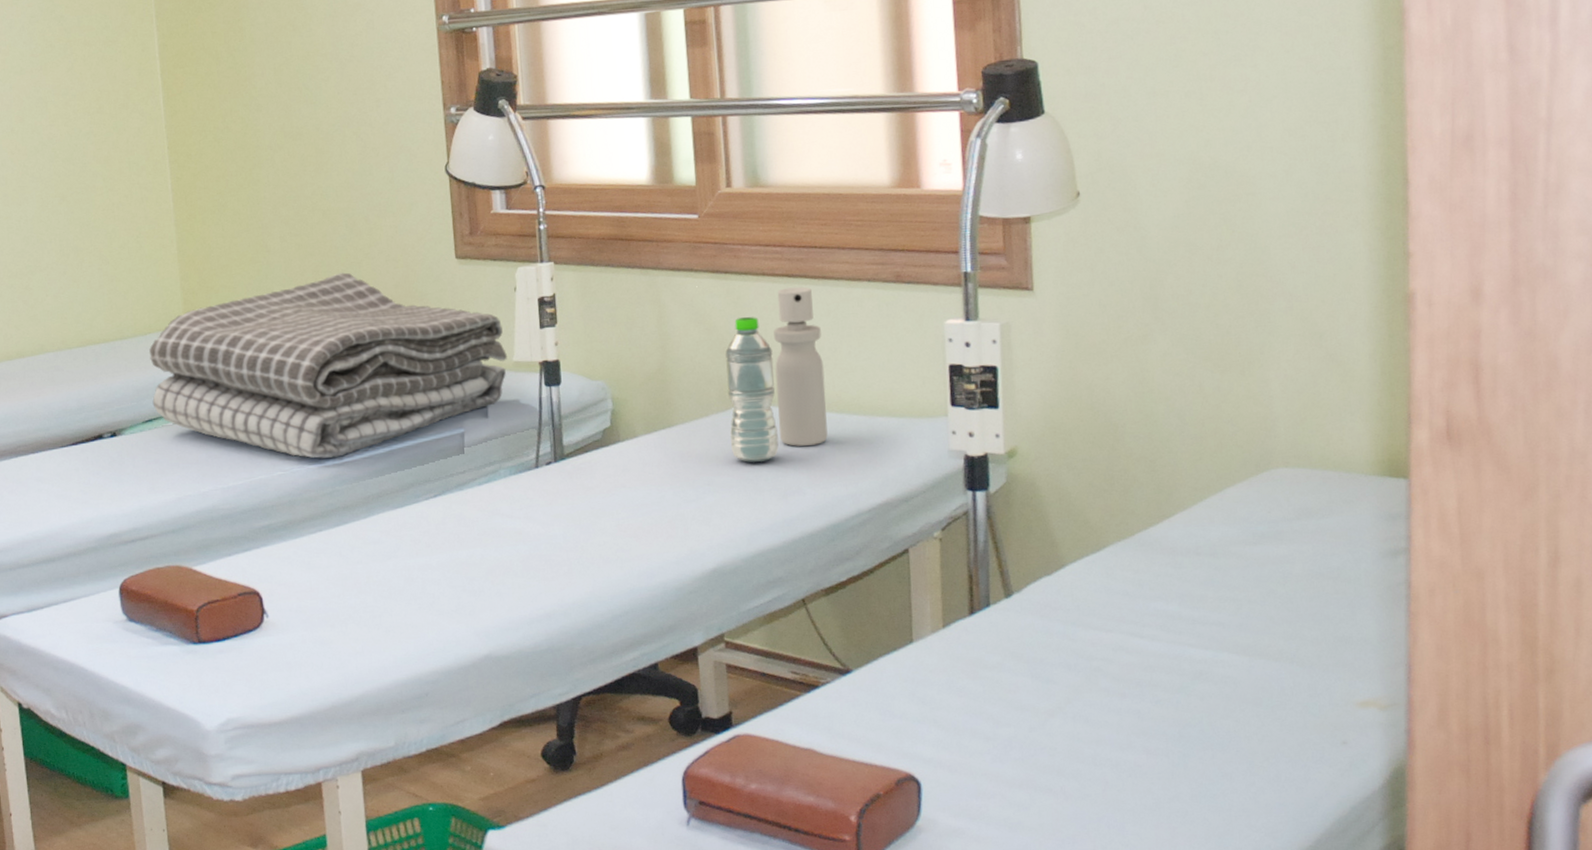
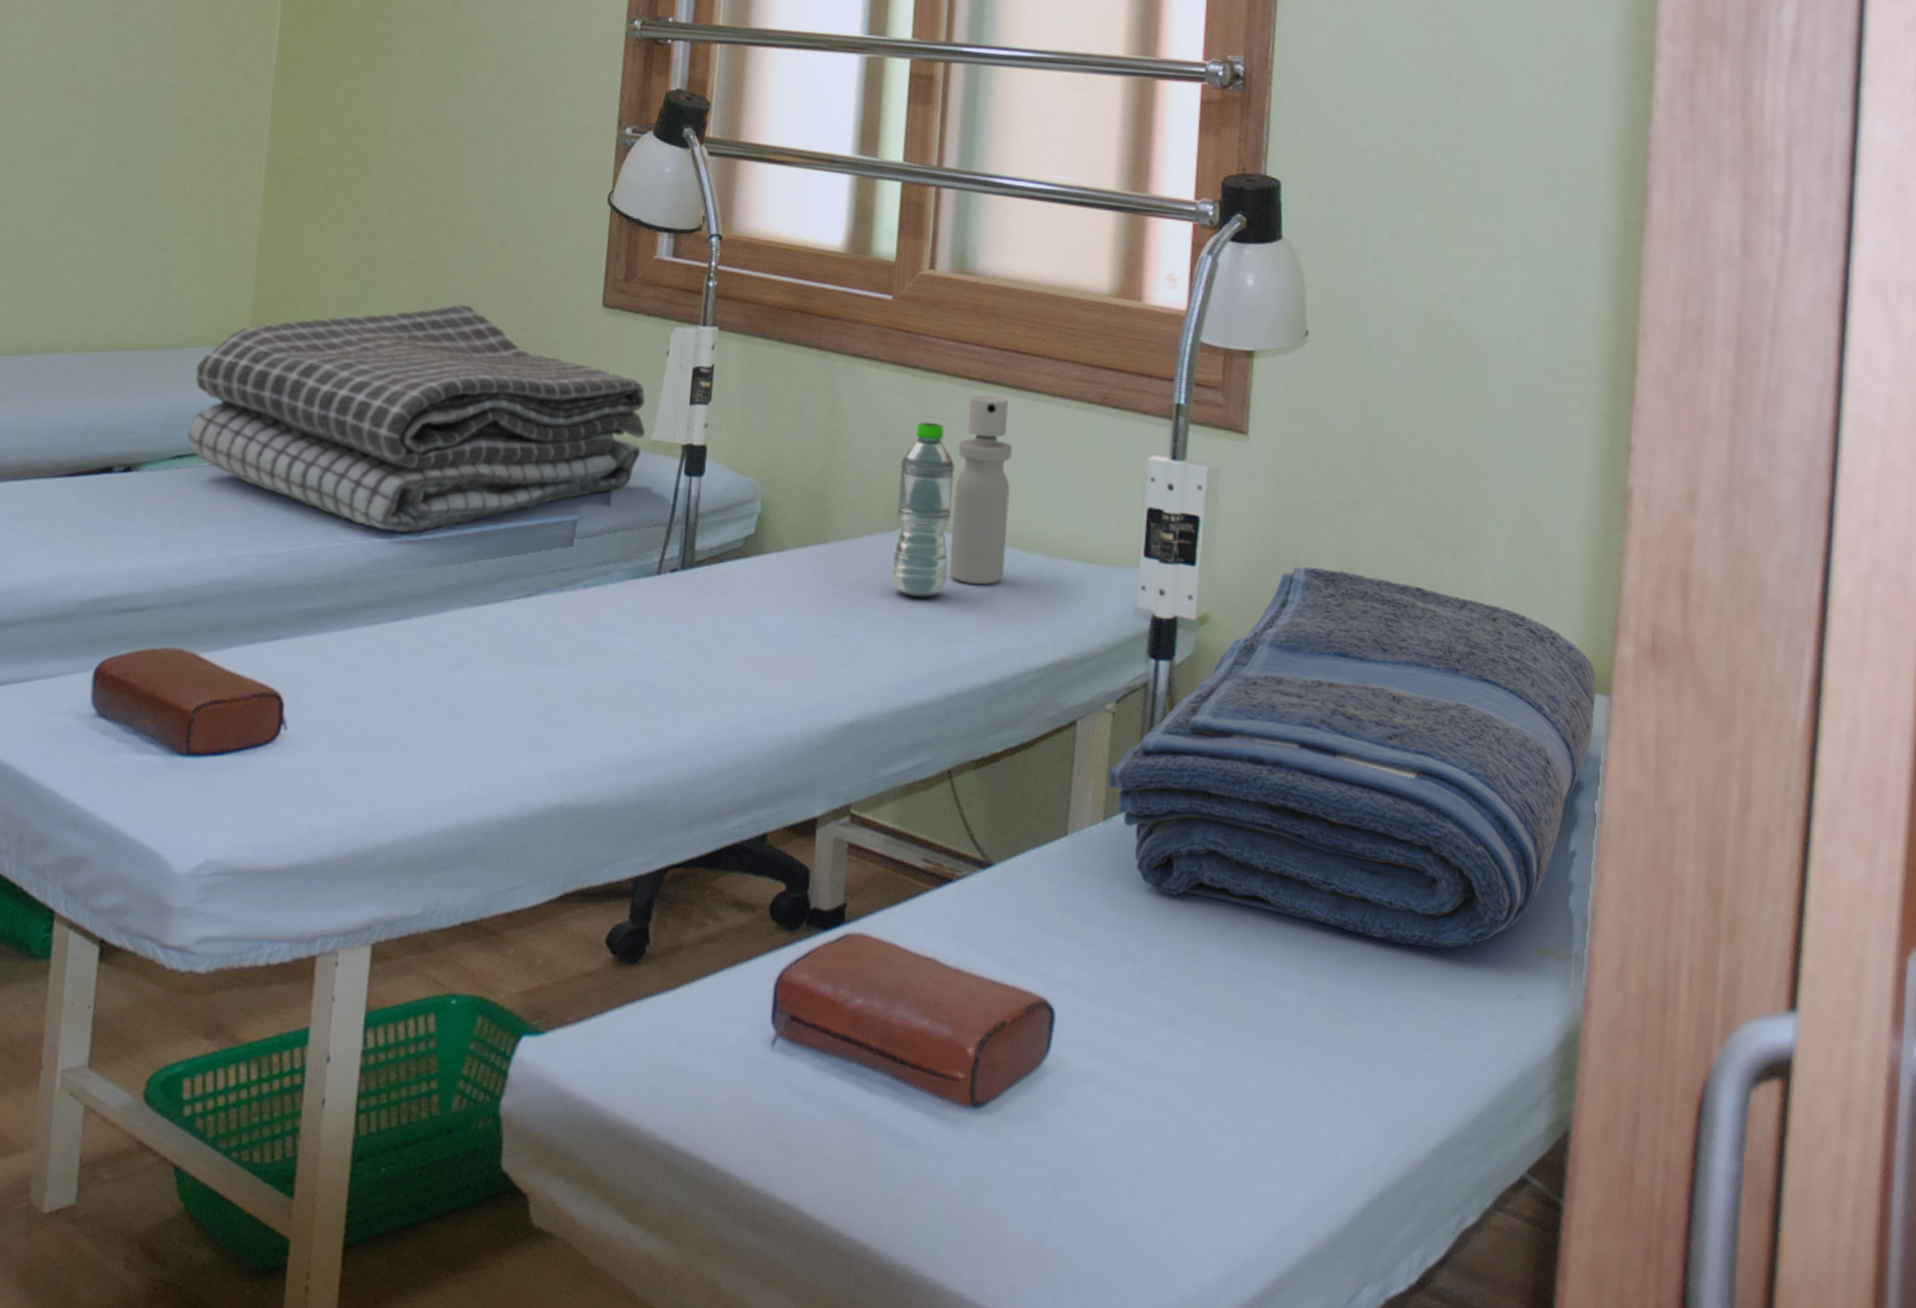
towel: none [942,397,1395,708] -> present [1108,566,1597,949]

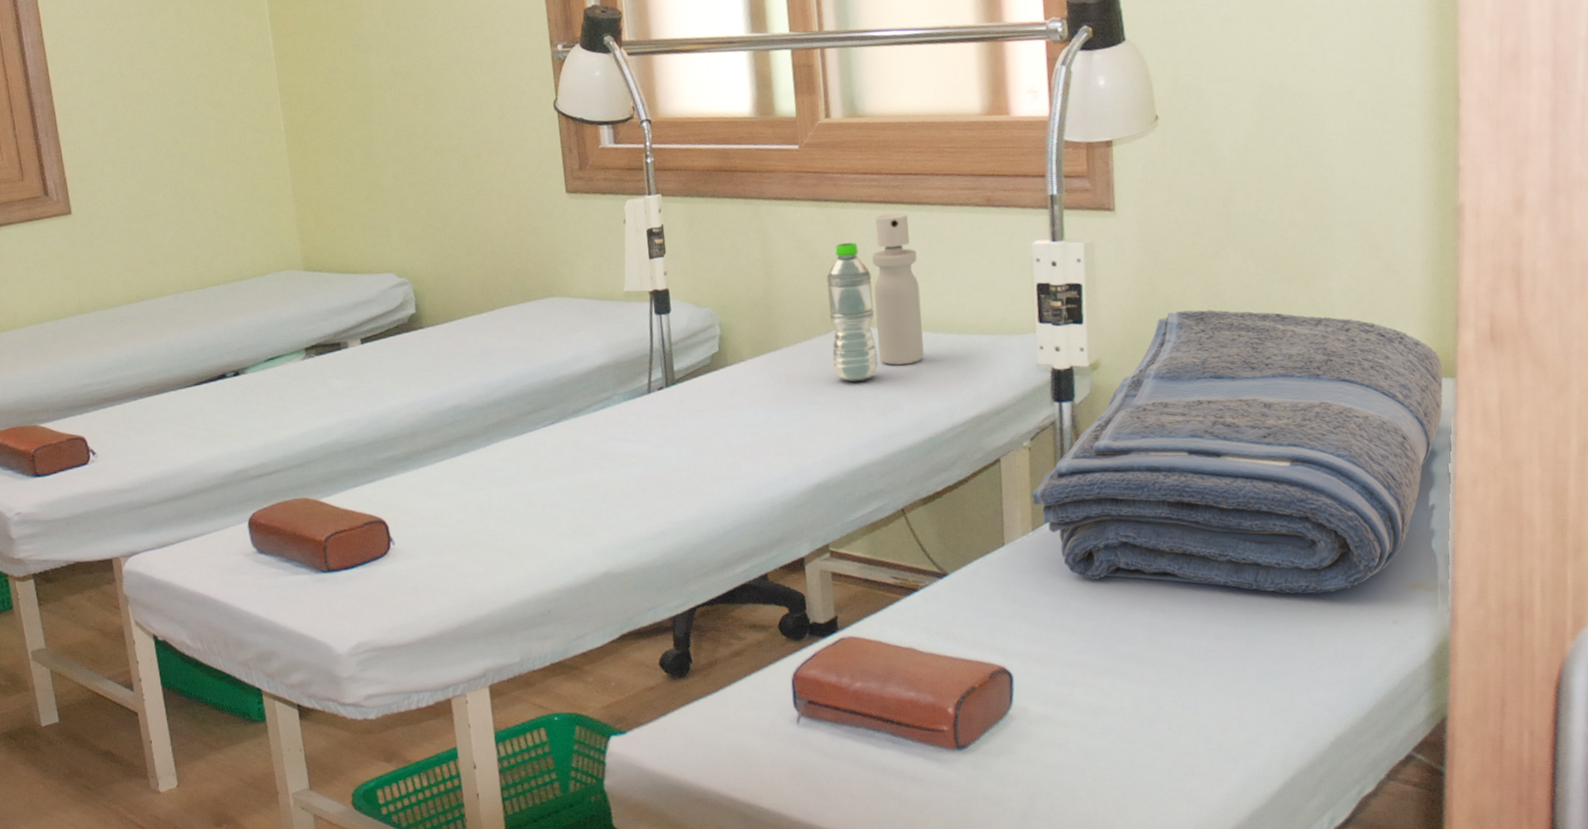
towel: present [187,304,645,532] -> none [268,209,618,391]

